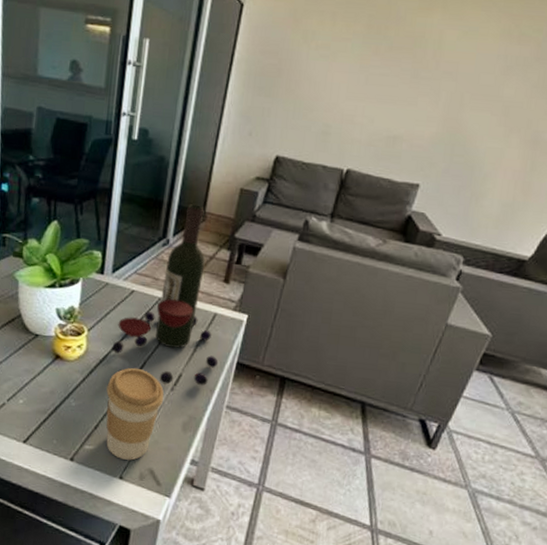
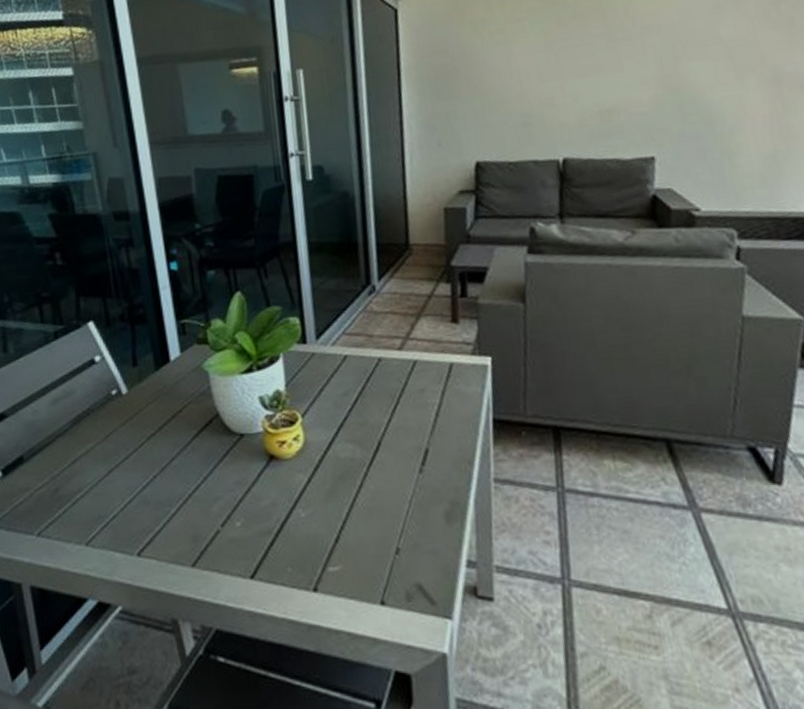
coffee cup: present [106,367,164,460] -> none [339,451,414,577]
wine bottle: present [112,204,218,386] -> none [335,237,470,466]

